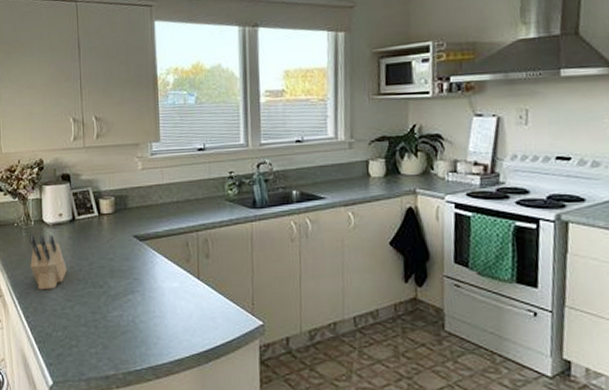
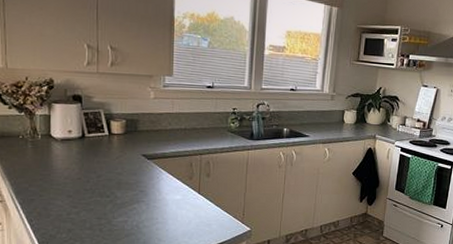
knife block: present [30,234,67,290] -> none [36,147,74,198]

